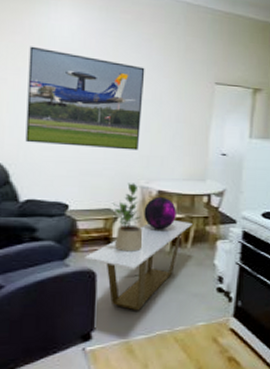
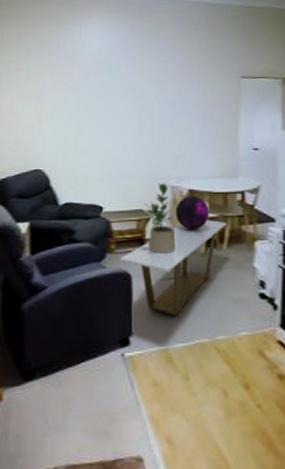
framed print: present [25,46,145,151] -> none [63,62,169,151]

